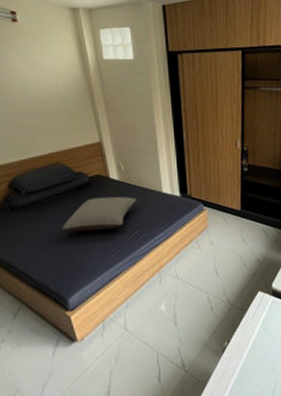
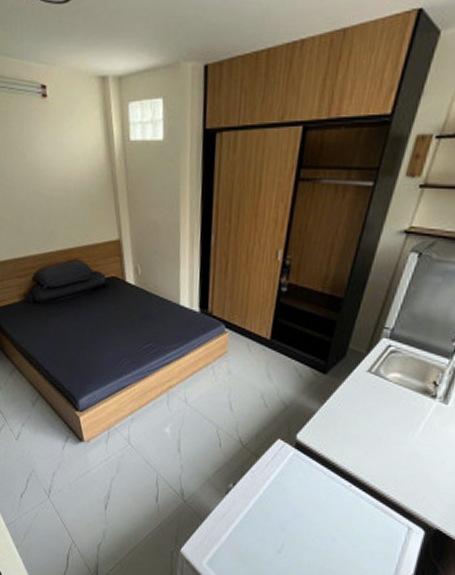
pillow: present [62,196,137,232] -> none [77,301,152,337]

